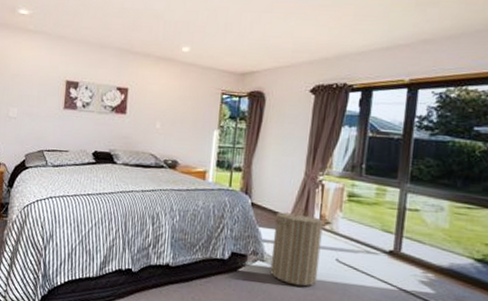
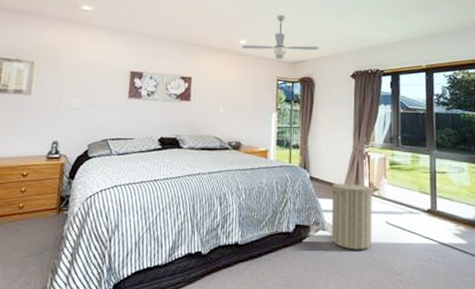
ceiling fan: none [184,16,274,70] -> present [242,14,319,60]

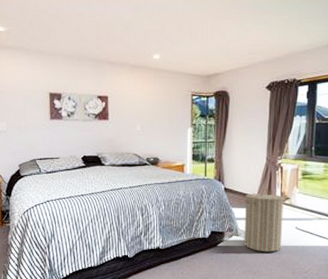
ceiling fan: present [242,14,319,60] -> none [156,24,234,73]

